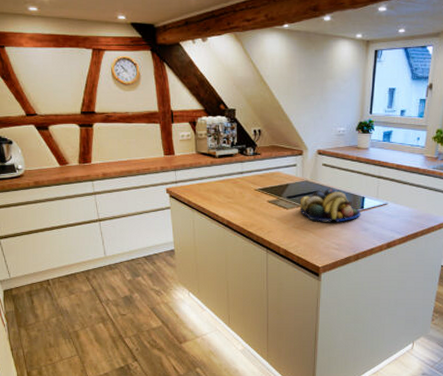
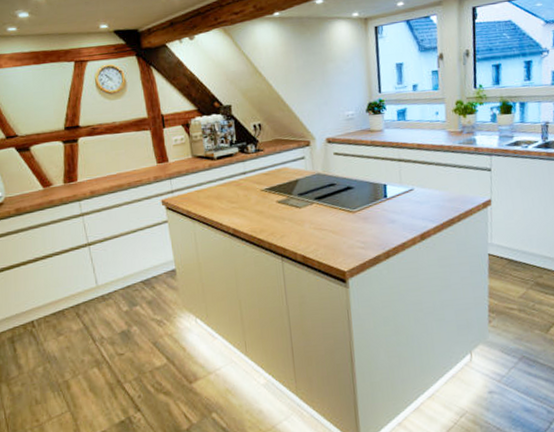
fruit bowl: present [299,188,361,222] -> none [313,178,385,218]

